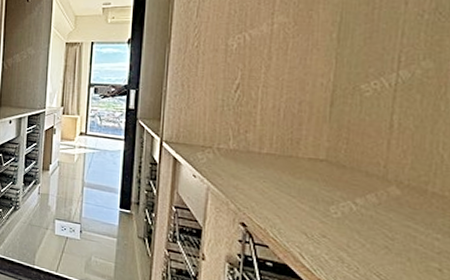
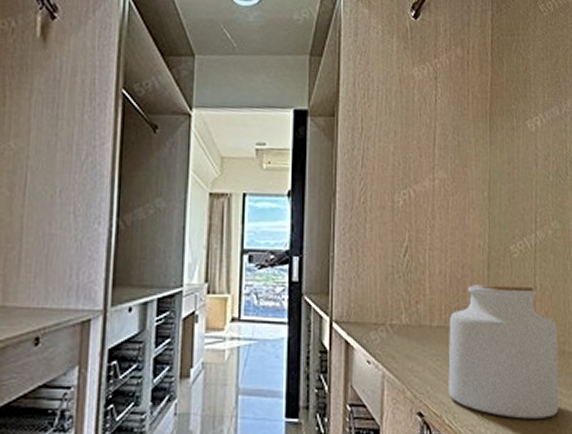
jar: none [275,118,419,251] -> present [448,283,559,419]

